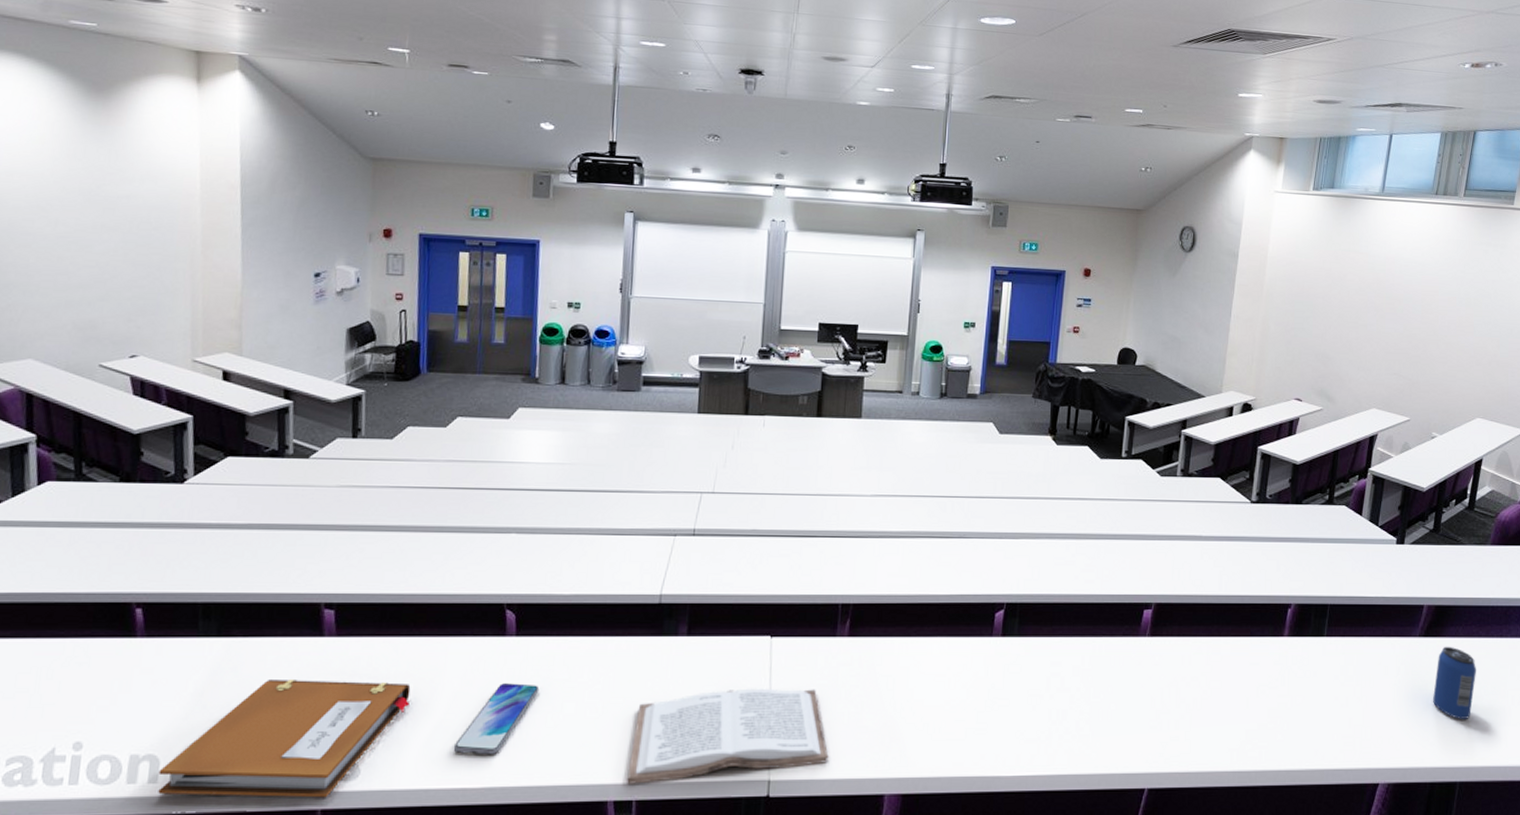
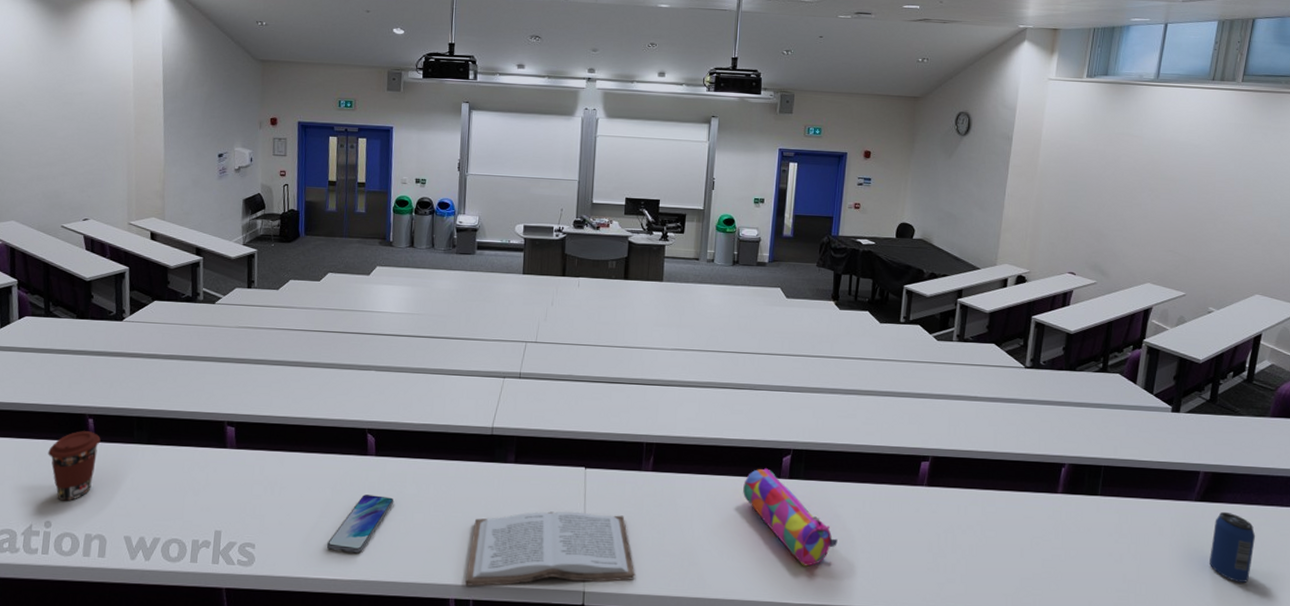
coffee cup: none [78,624,153,715] -> present [48,431,101,501]
notebook: present [158,680,411,798] -> none [105,481,293,579]
pencil case: none [951,626,1055,734] -> present [743,468,838,567]

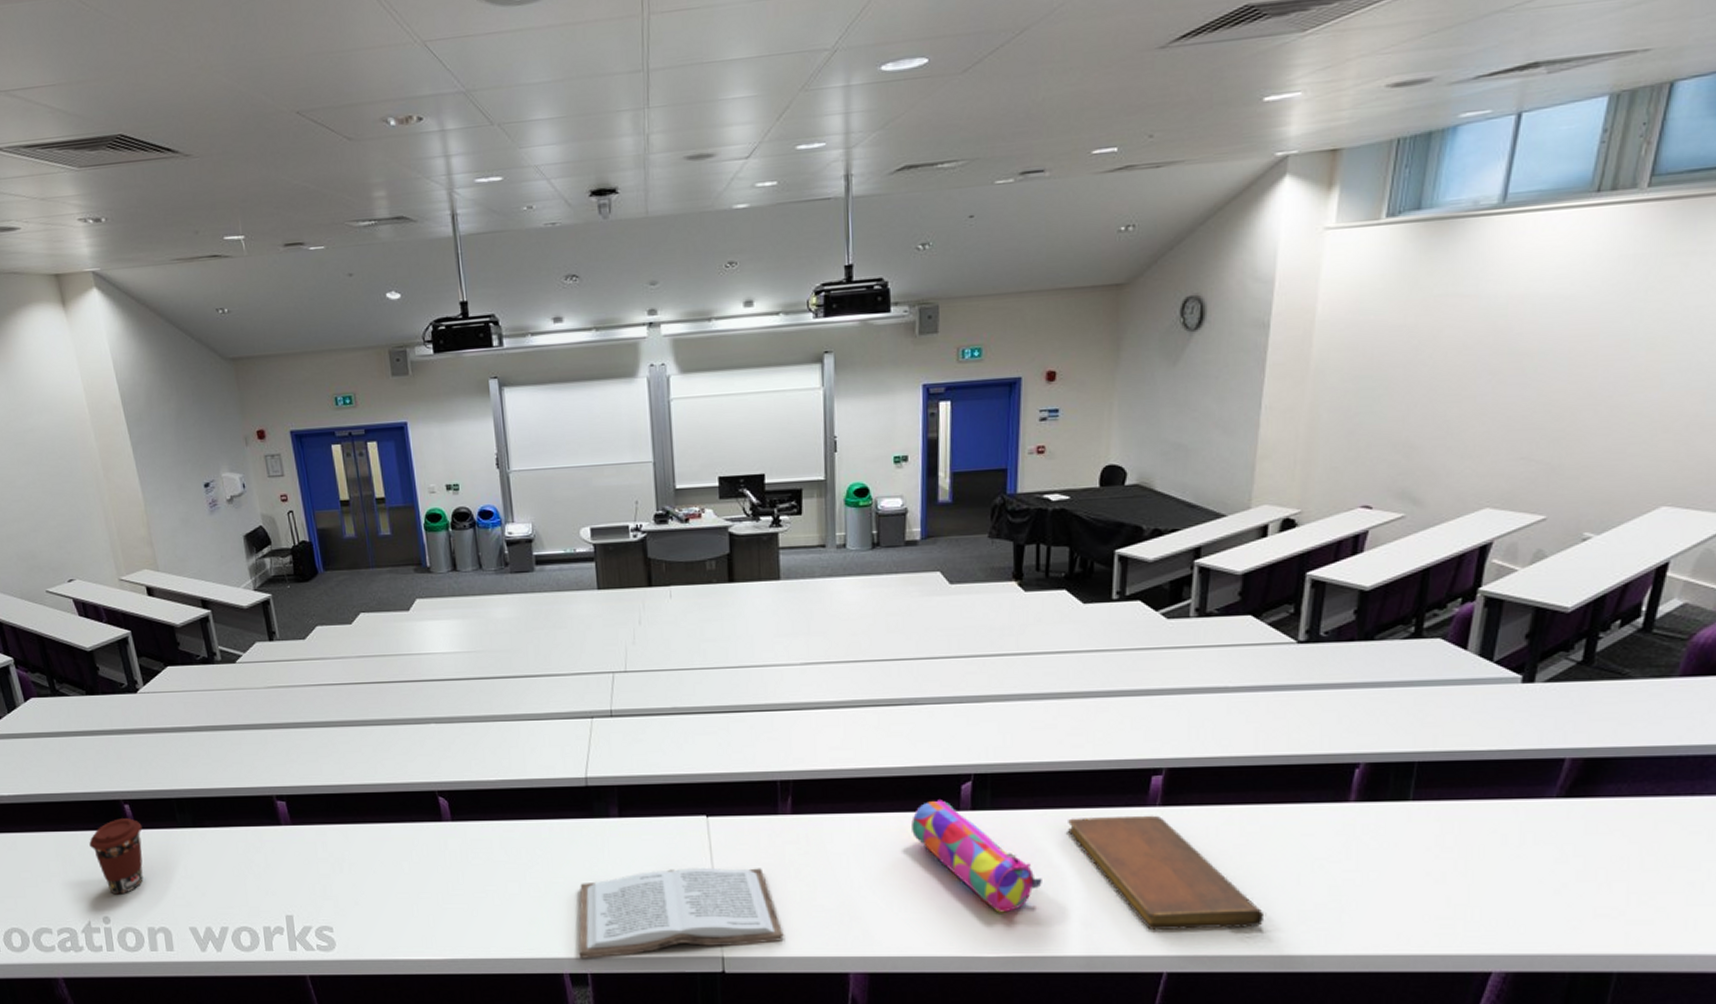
smartphone: present [326,495,394,554] -> none [412,865,482,930]
notebook: none [858,491,996,590] -> present [1067,815,1263,931]
beverage can: present [1210,511,1255,583] -> none [1577,808,1649,898]

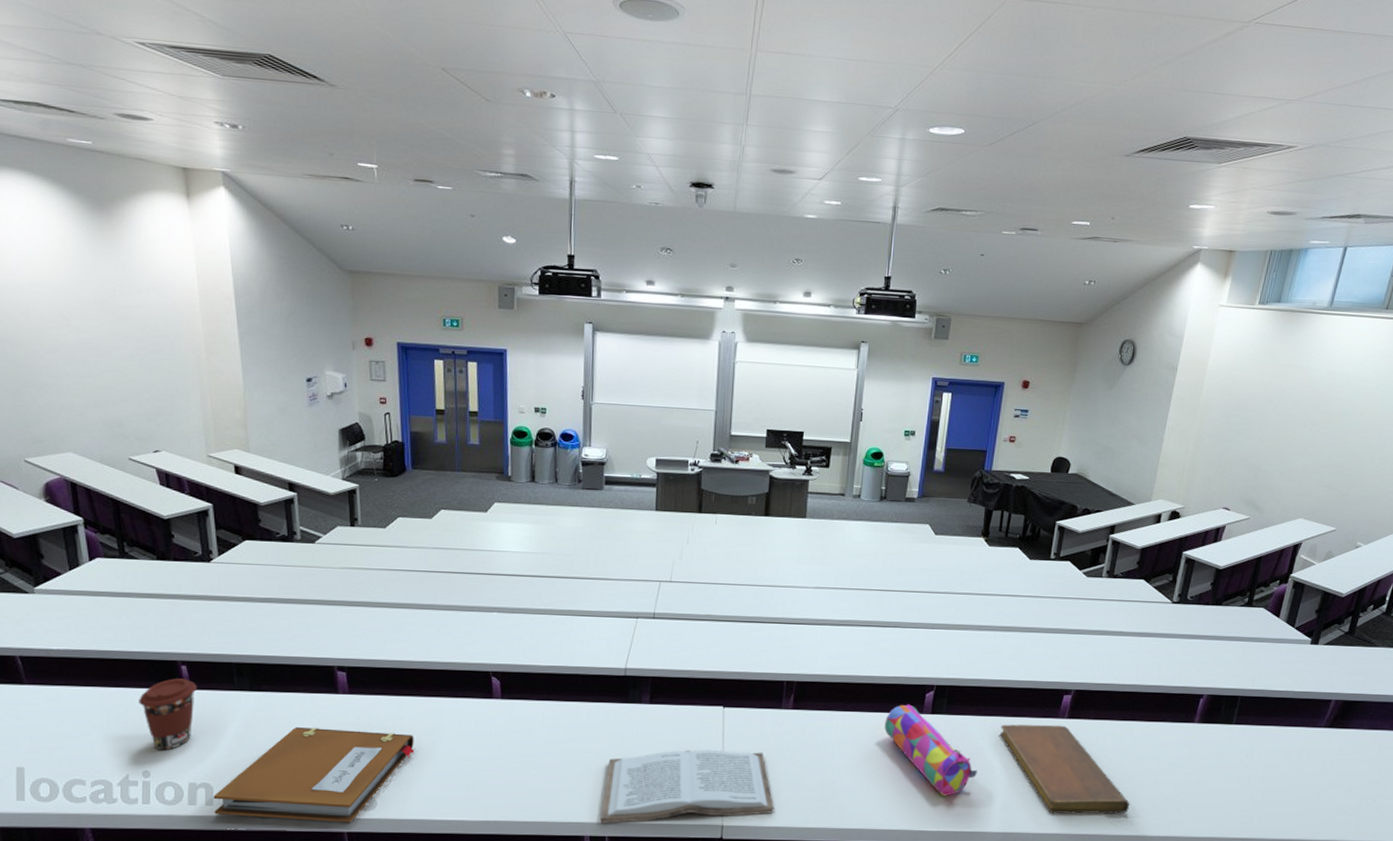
notebook: none [172,864,367,965] -> present [213,727,414,823]

